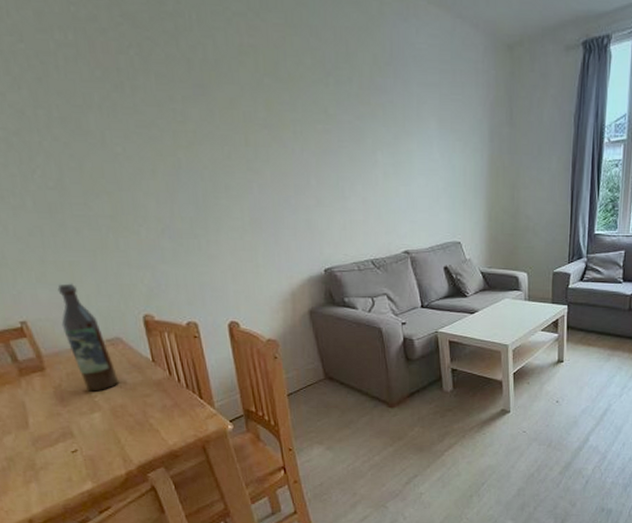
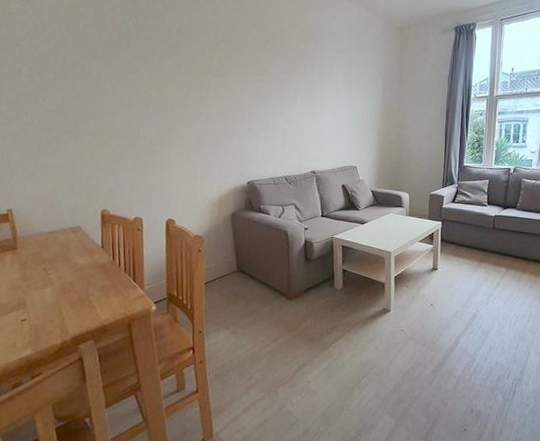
wine bottle: present [57,283,120,392] -> none [38,181,73,270]

